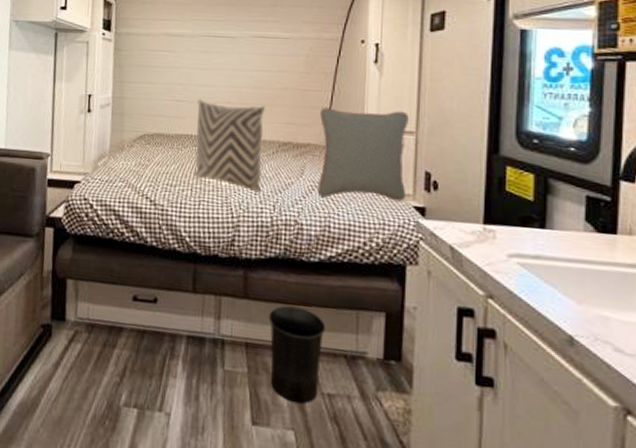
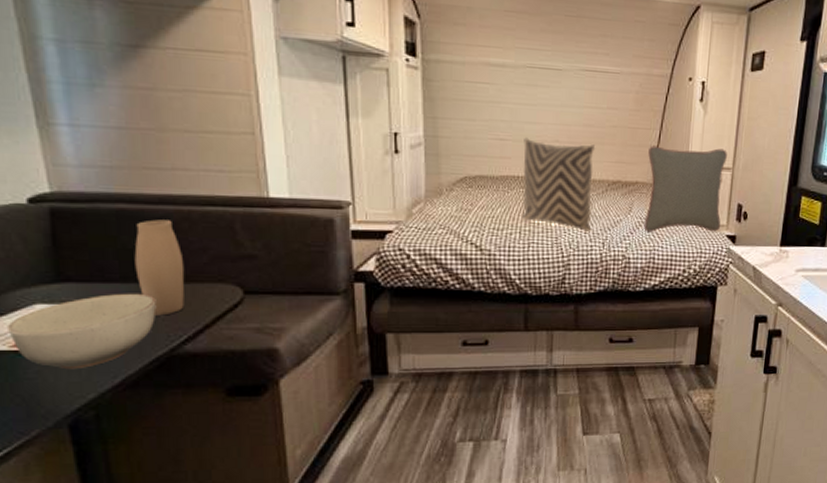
waste bin: present [268,305,325,404] -> none [597,332,648,412]

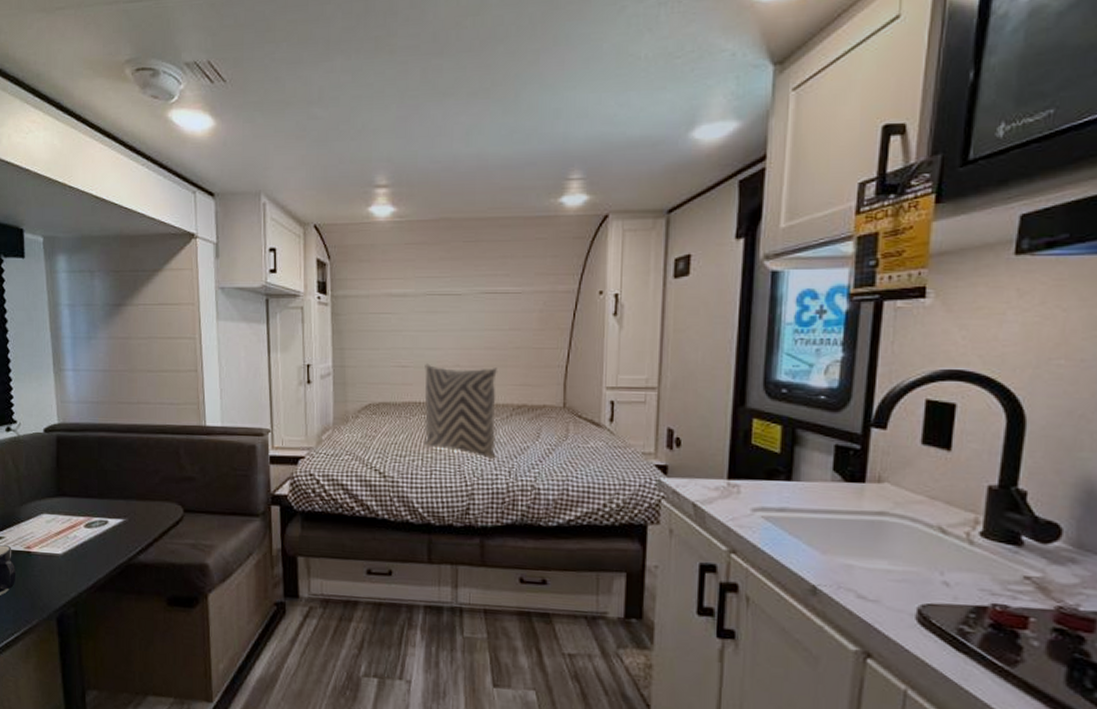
bowl: present [7,293,157,368] -> none [25,507,121,570]
vase: present [134,219,185,316] -> none [108,445,142,529]
pillow: present [643,146,727,232] -> none [554,366,650,461]

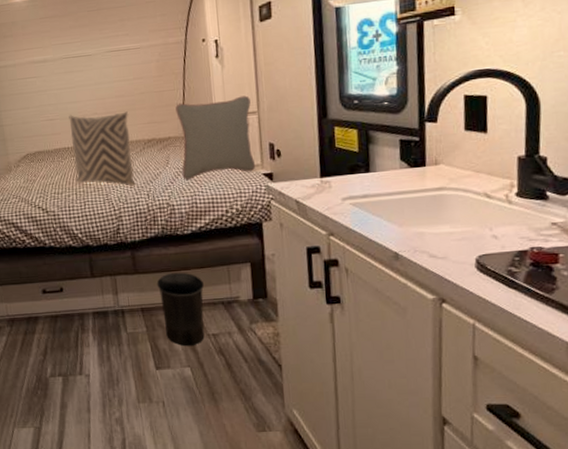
waste bin: none [507,571,565,665] -> present [156,272,205,347]
pillow: none [554,366,650,461] -> present [175,95,256,180]

